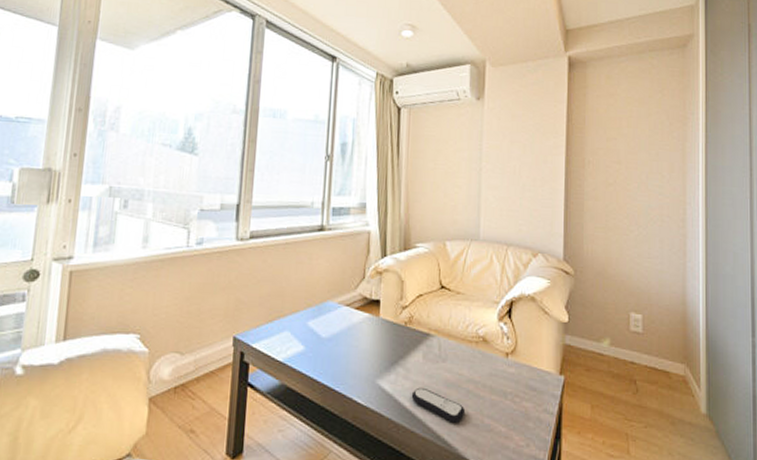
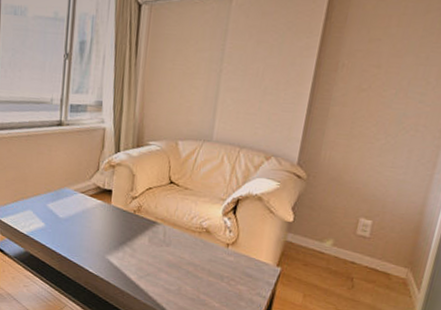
remote control: present [411,387,466,423] -> none [136,264,184,296]

